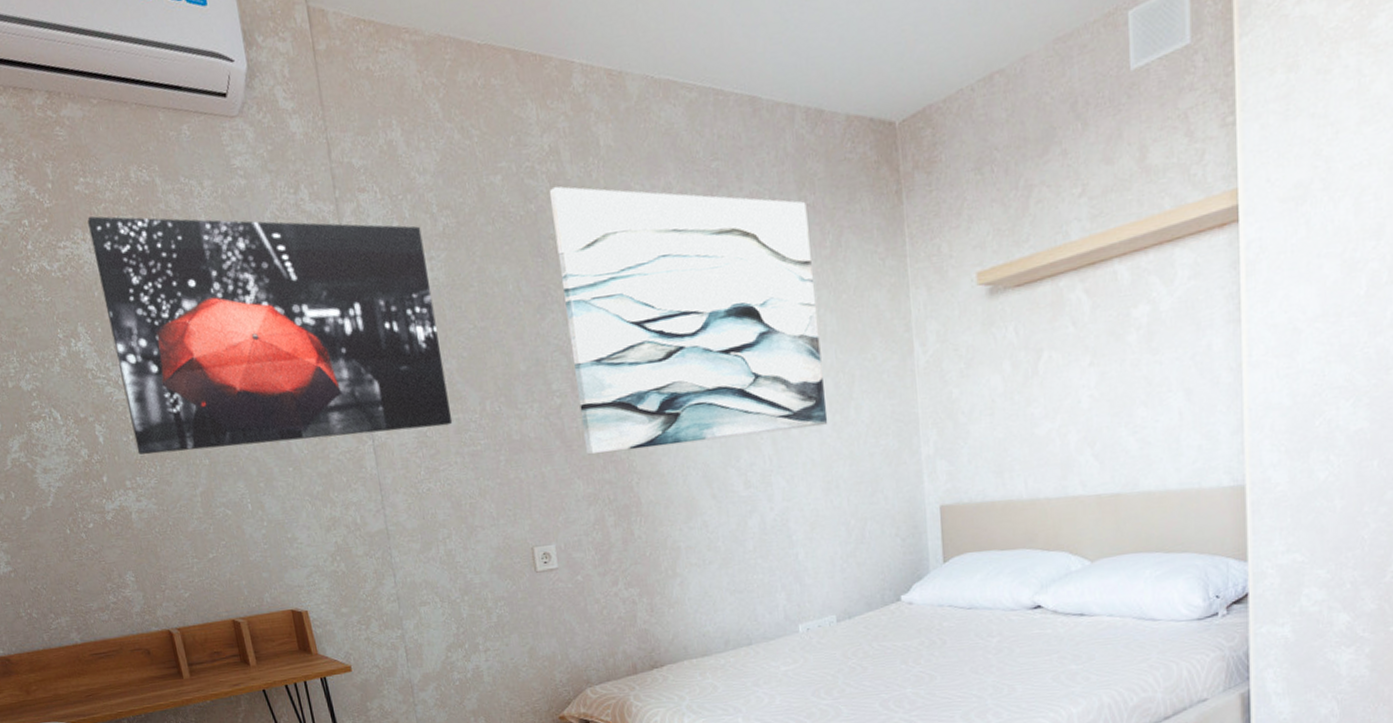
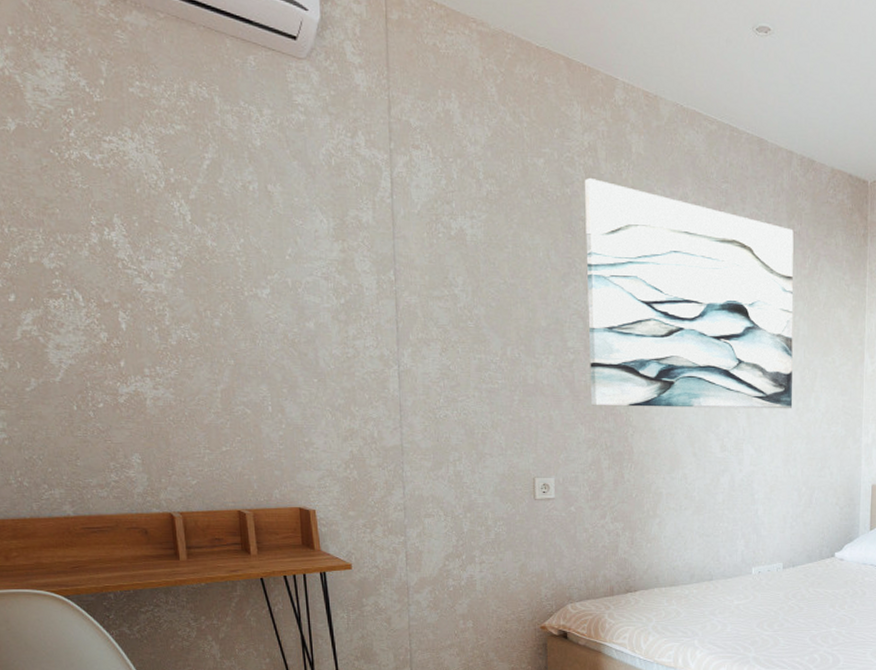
wall art: present [87,216,453,455] -> none [138,119,475,363]

